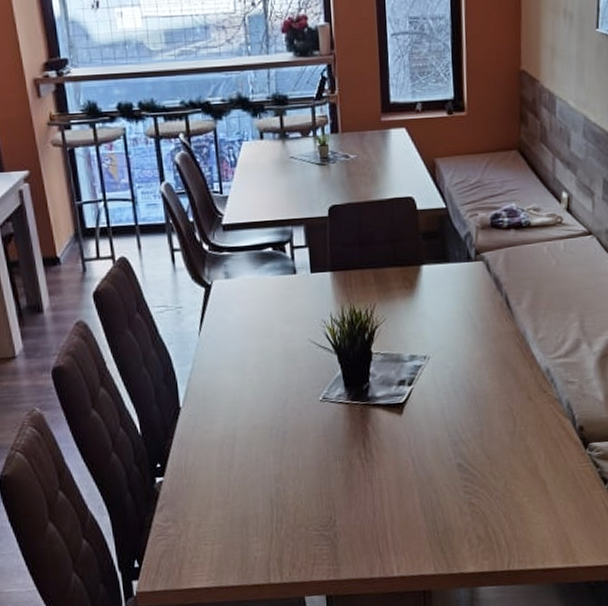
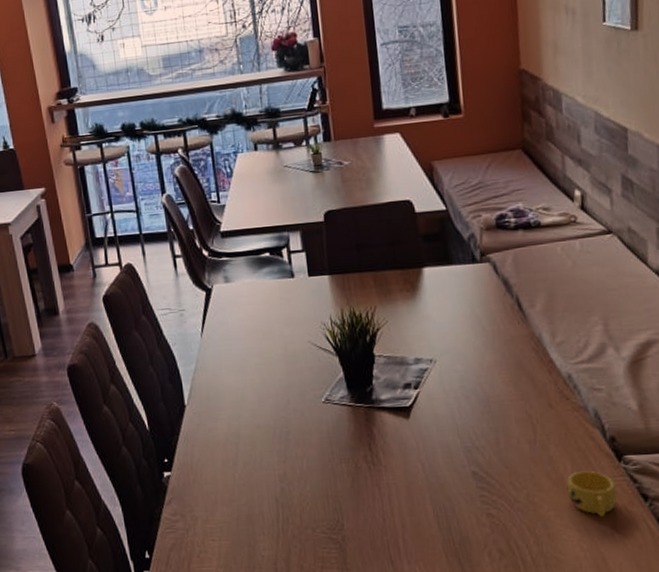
cup: none [540,458,582,501] -> present [566,470,618,517]

